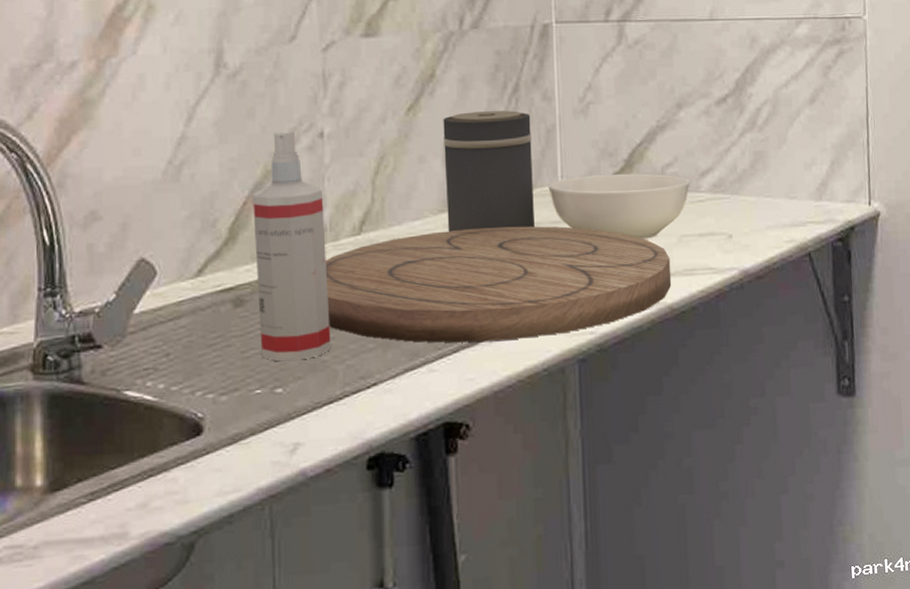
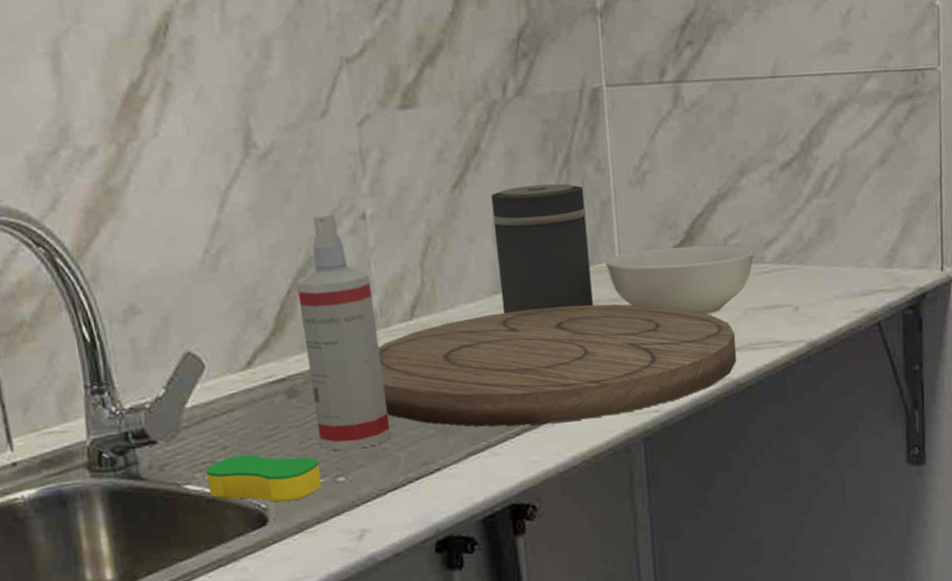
sponge: none [147,362,260,412] -> present [206,454,322,503]

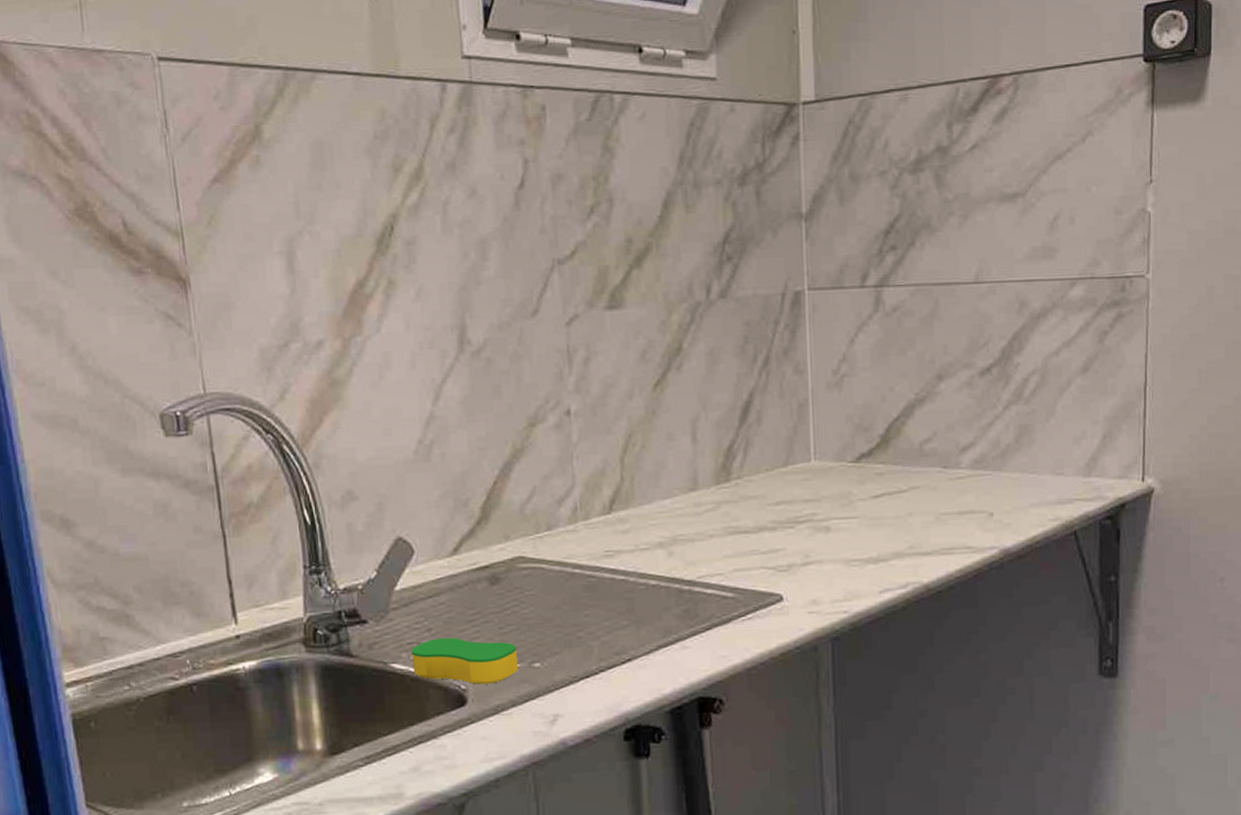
spray bottle: present [296,213,391,451] -> none [502,409,585,638]
cutting board: present [378,304,737,427] -> none [577,504,928,621]
cylinder: present [491,183,593,314] -> none [691,385,787,511]
bowl: present [604,245,754,314] -> none [799,449,950,518]

